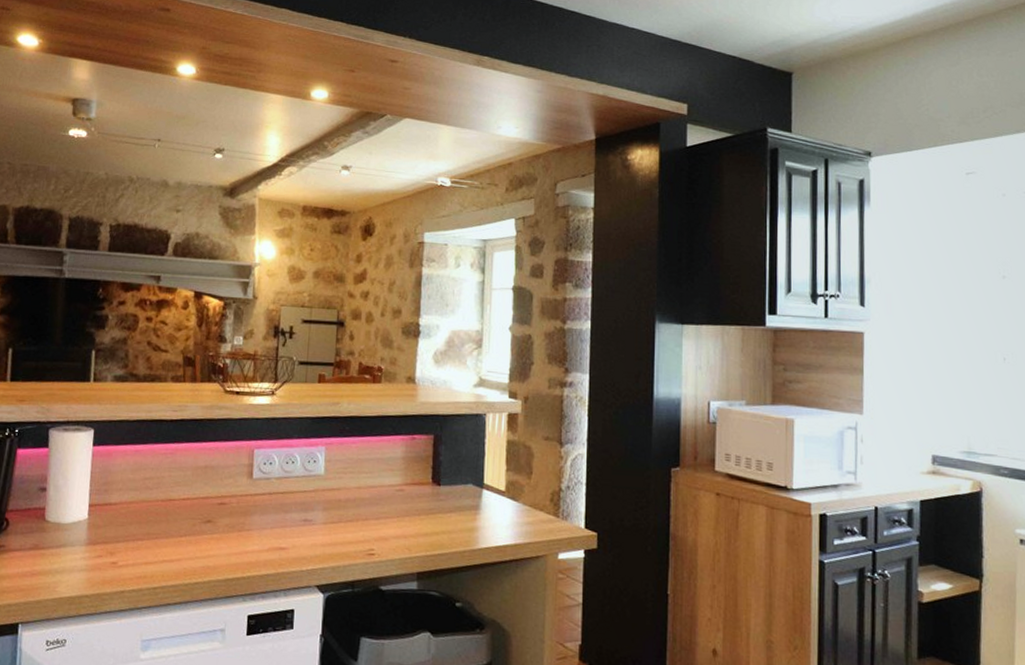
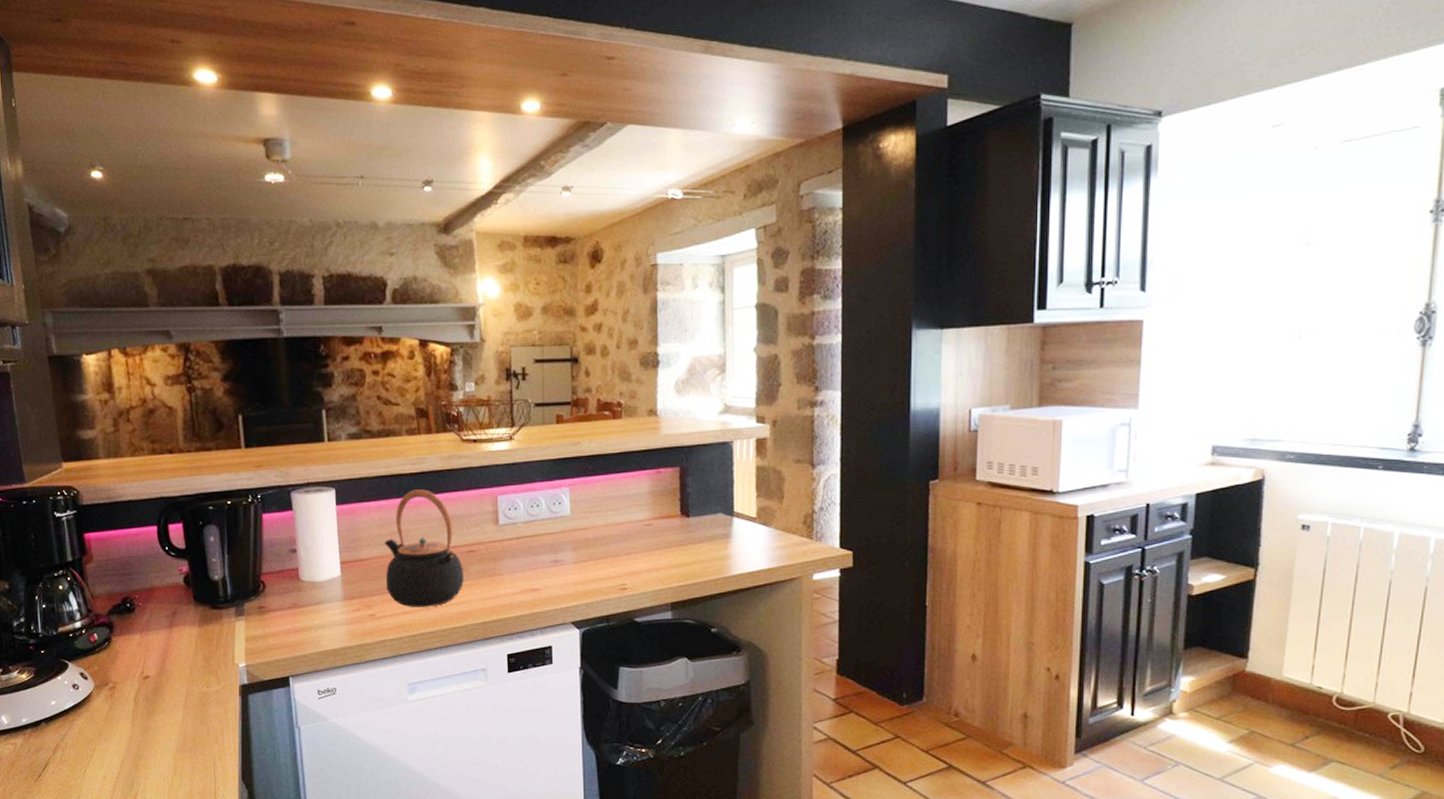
teapot: none [132,436,213,559] -> present [384,489,464,607]

